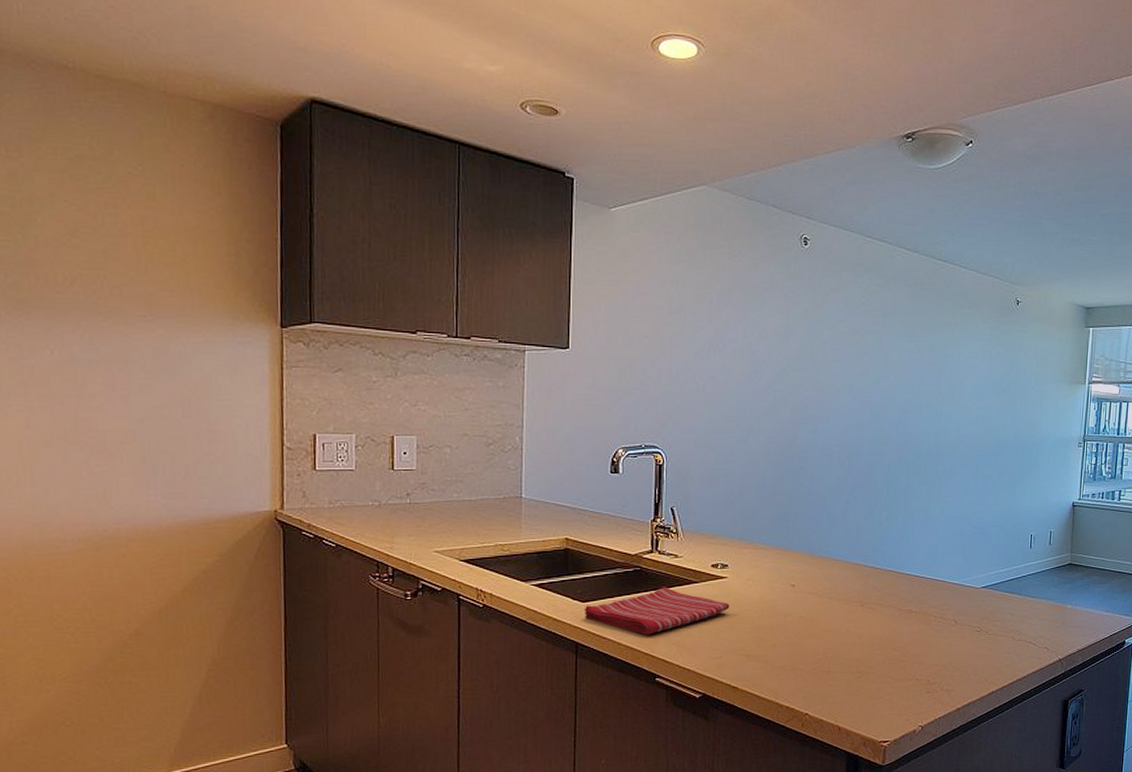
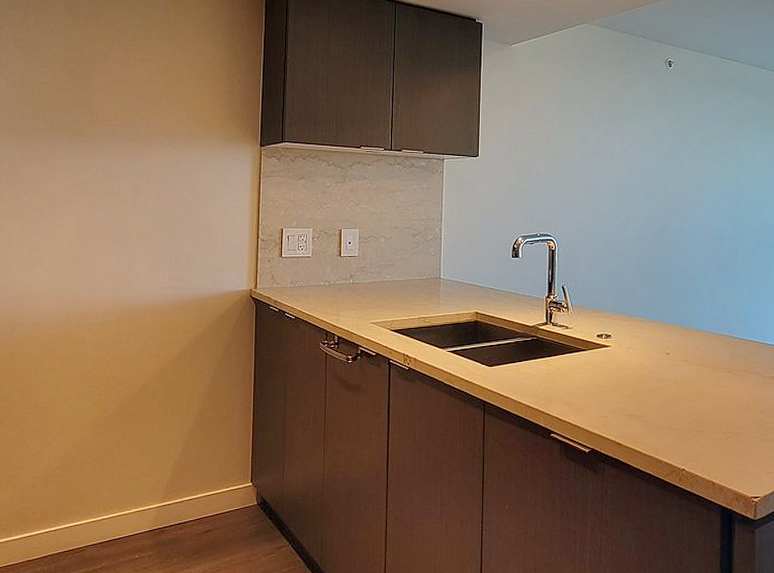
dish towel: present [584,587,730,635] -> none [490,354,613,395]

